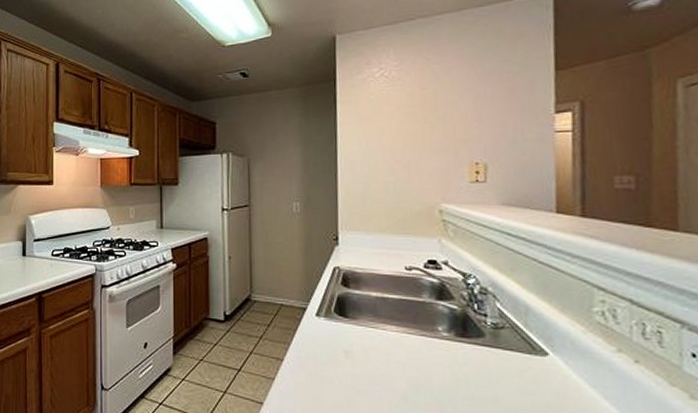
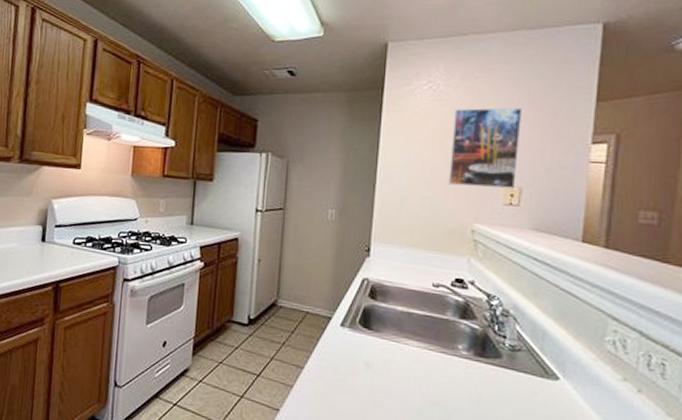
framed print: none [409,84,480,168] -> present [448,107,523,190]

